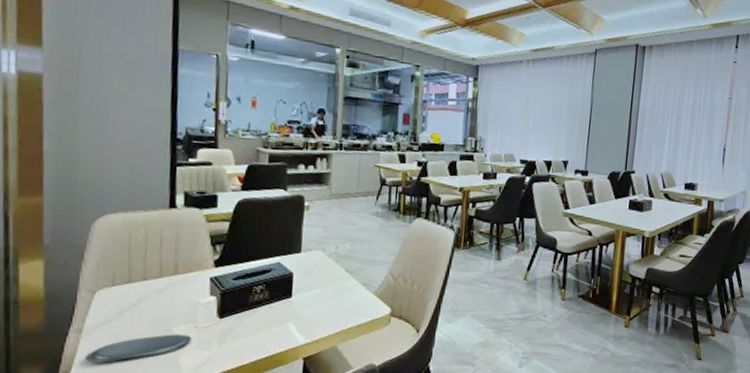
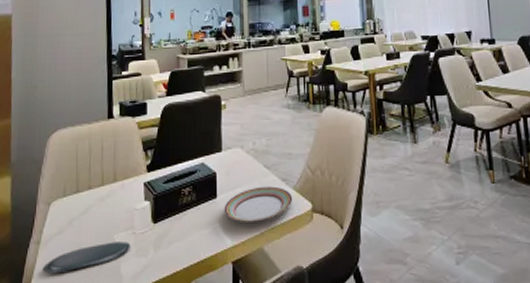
plate: none [298,289,372,322] -> present [224,186,293,222]

